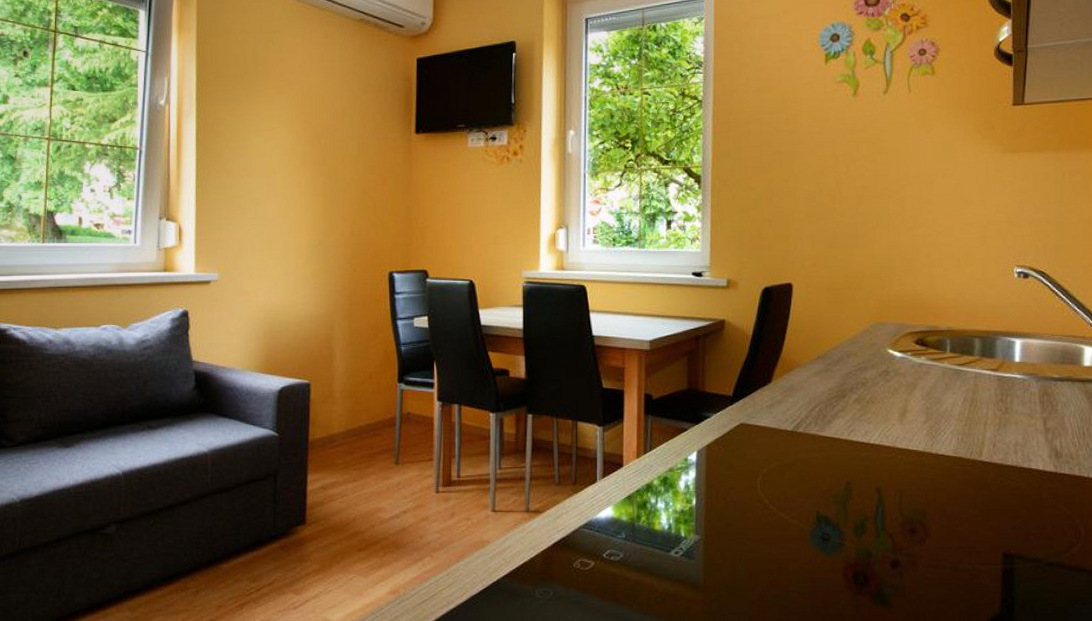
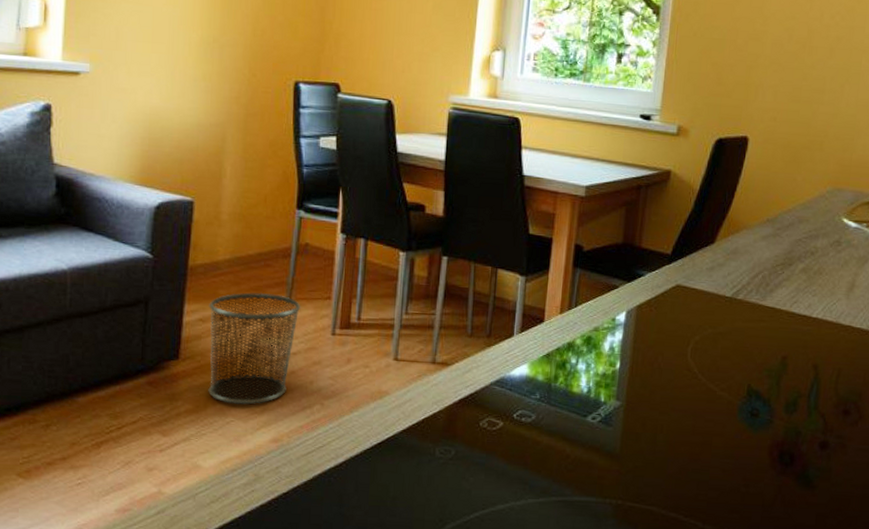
waste bin: none [328,459,408,561] -> present [208,292,301,405]

